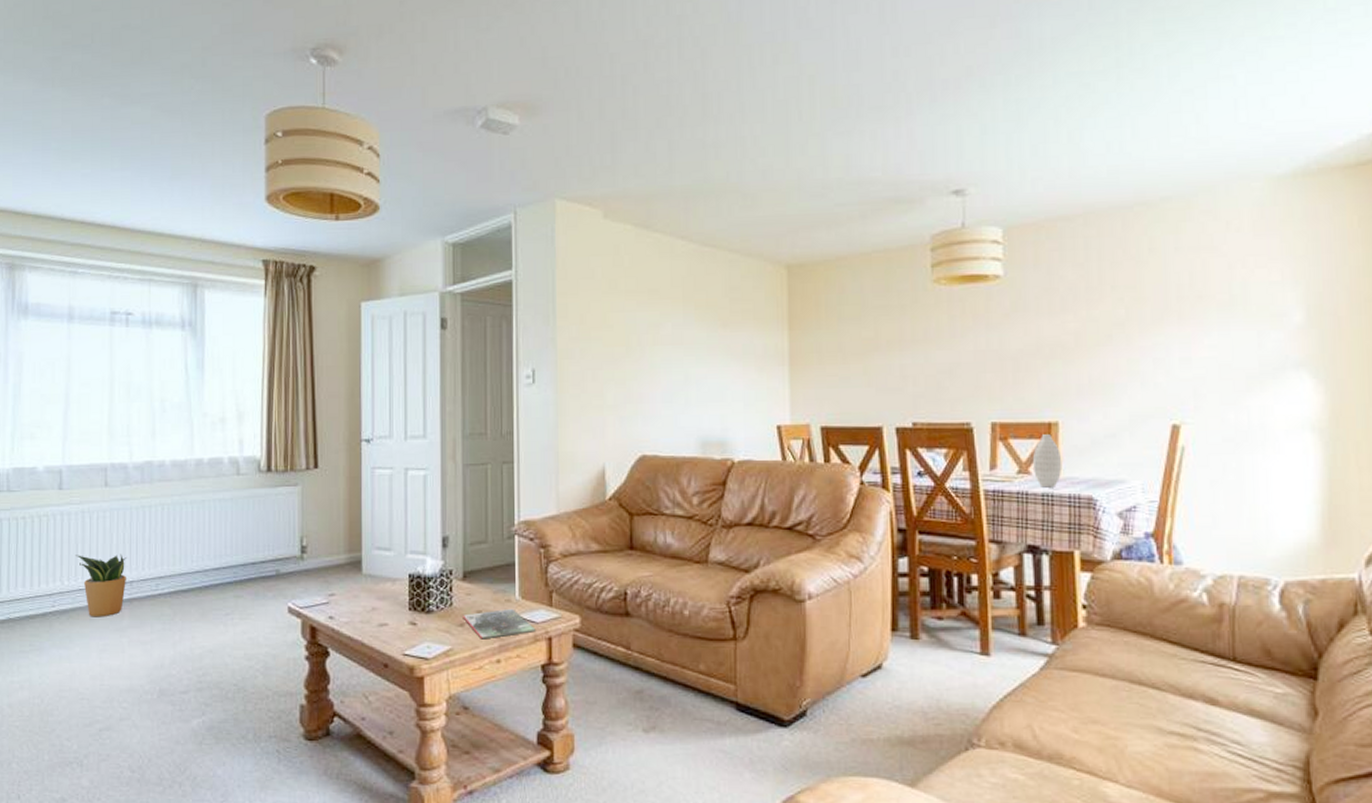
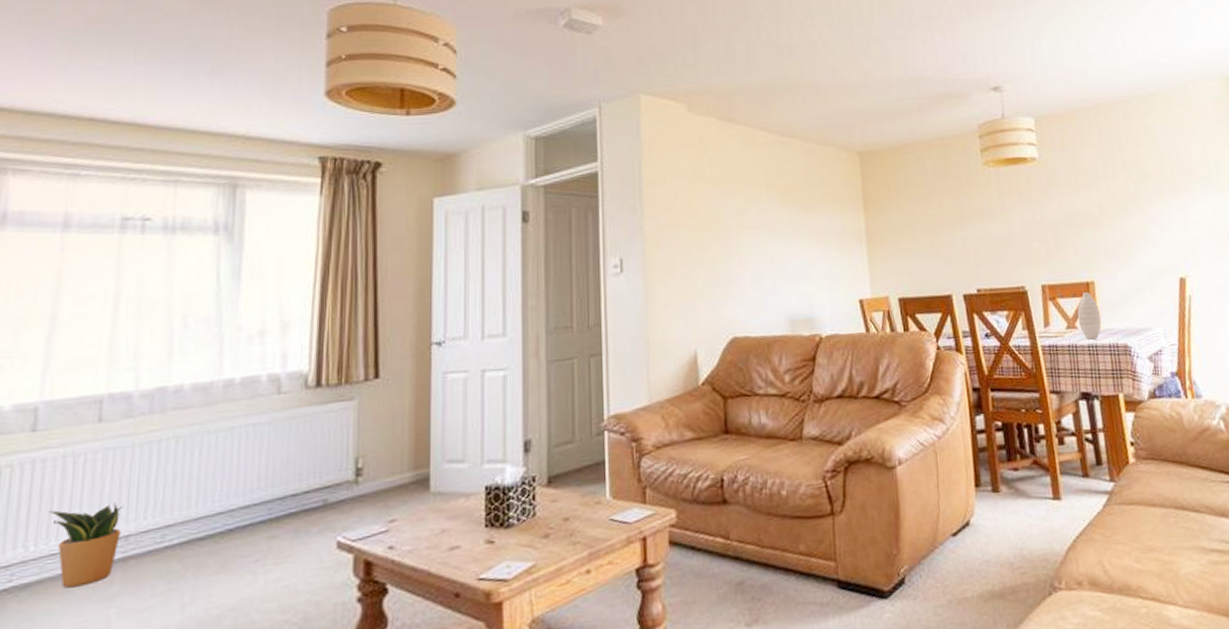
magazine: present [463,608,536,639] -> none [547,510,629,550]

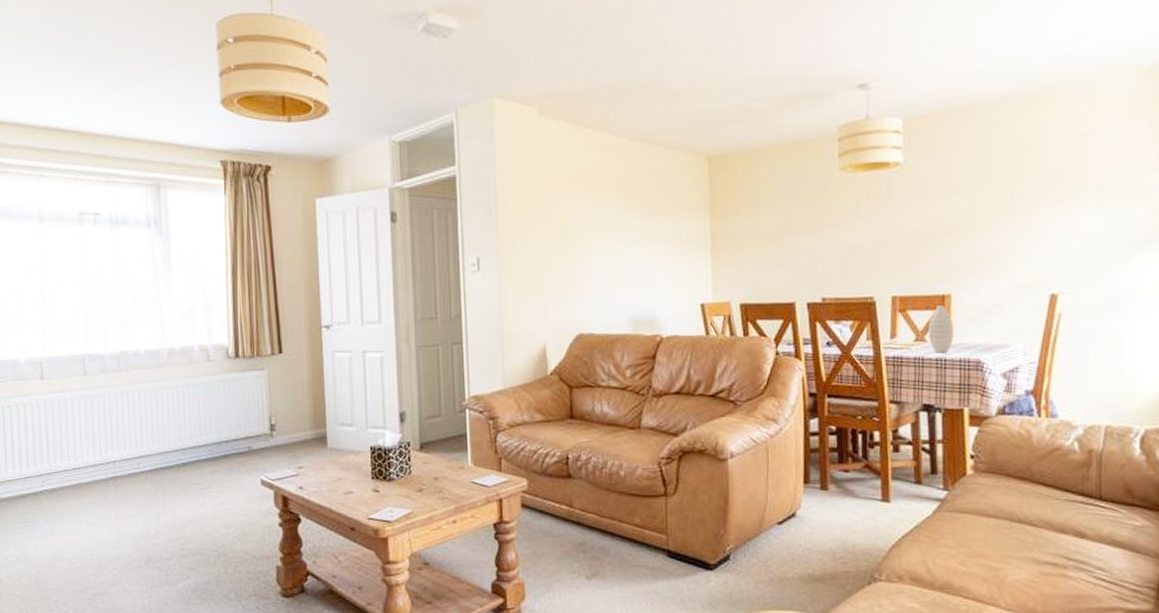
potted plant: present [49,502,124,588] -> none [61,436,110,495]

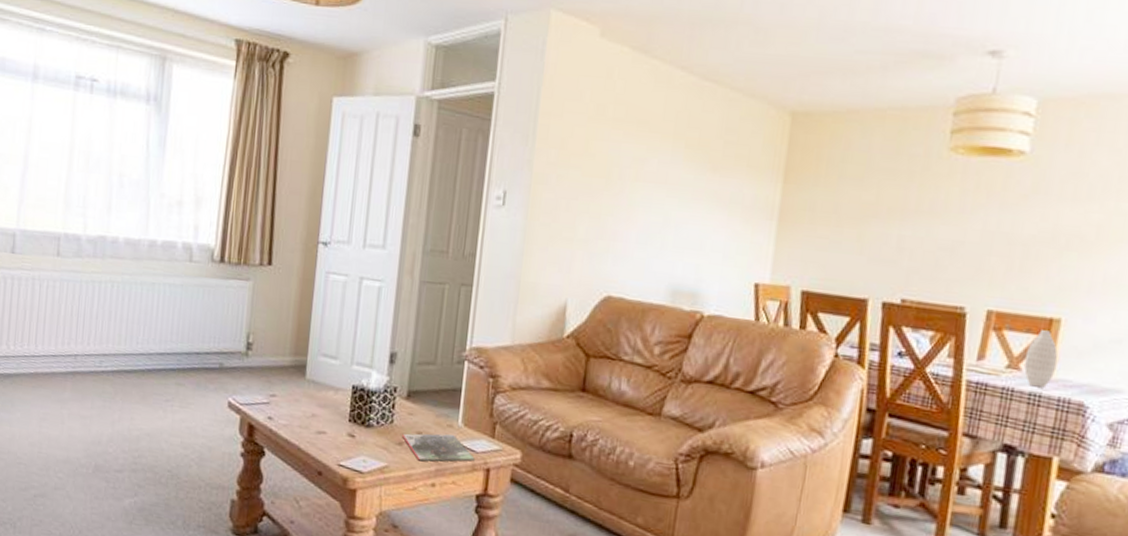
magazine: none [421,474,488,503] -> present [402,433,475,462]

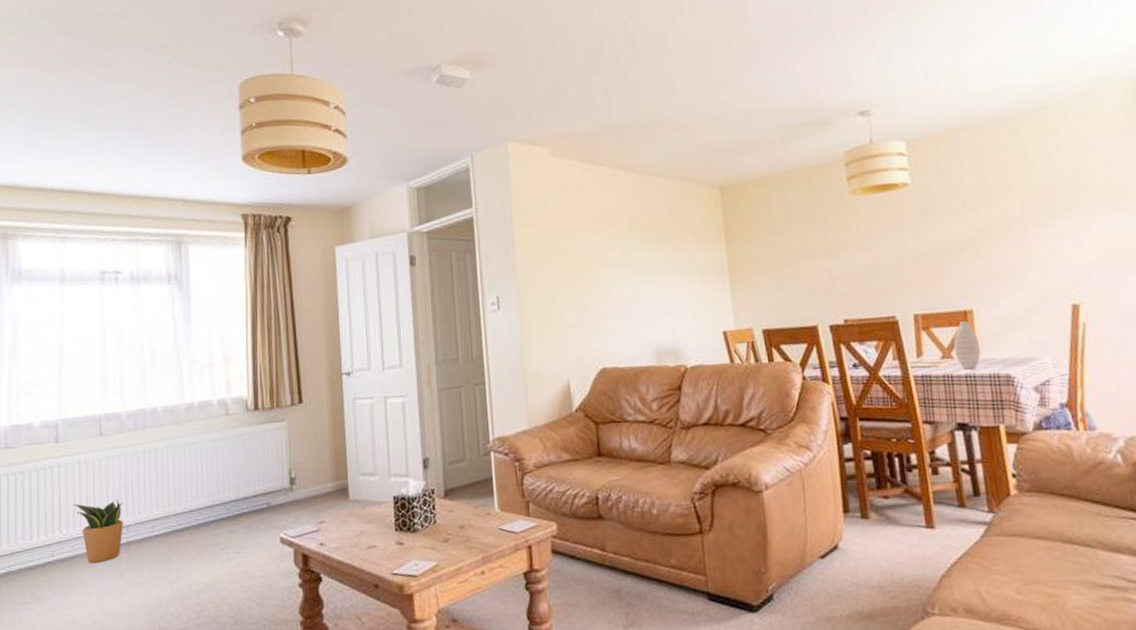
potted plant: none [23,321,74,386] -> present [73,499,124,563]
magazine: present [402,433,475,462] -> none [446,521,516,553]

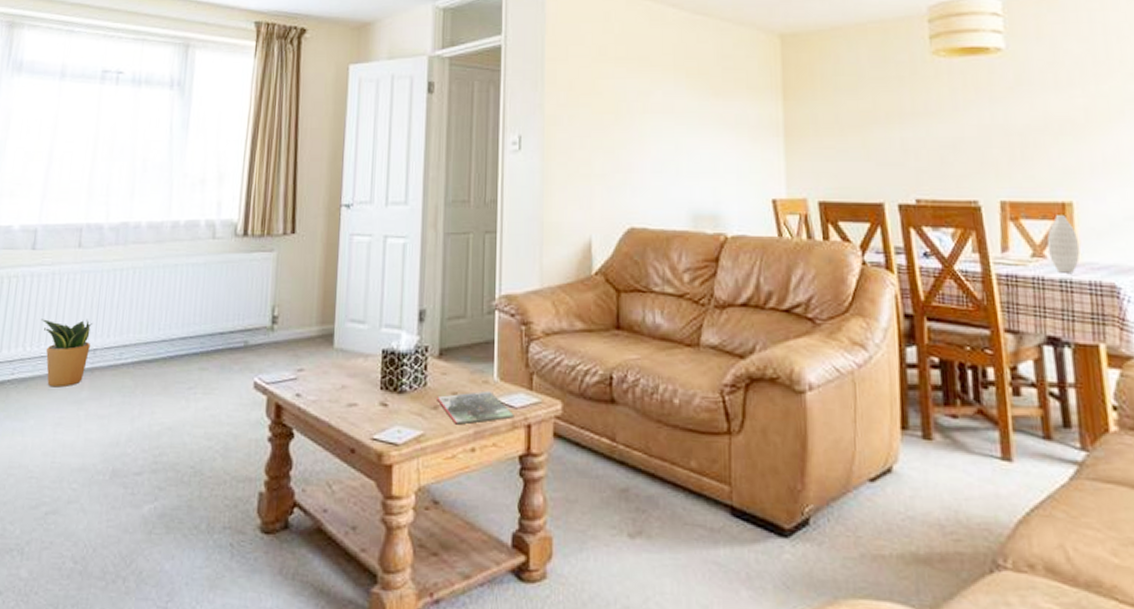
magazine: none [446,521,516,553] -> present [437,390,514,425]

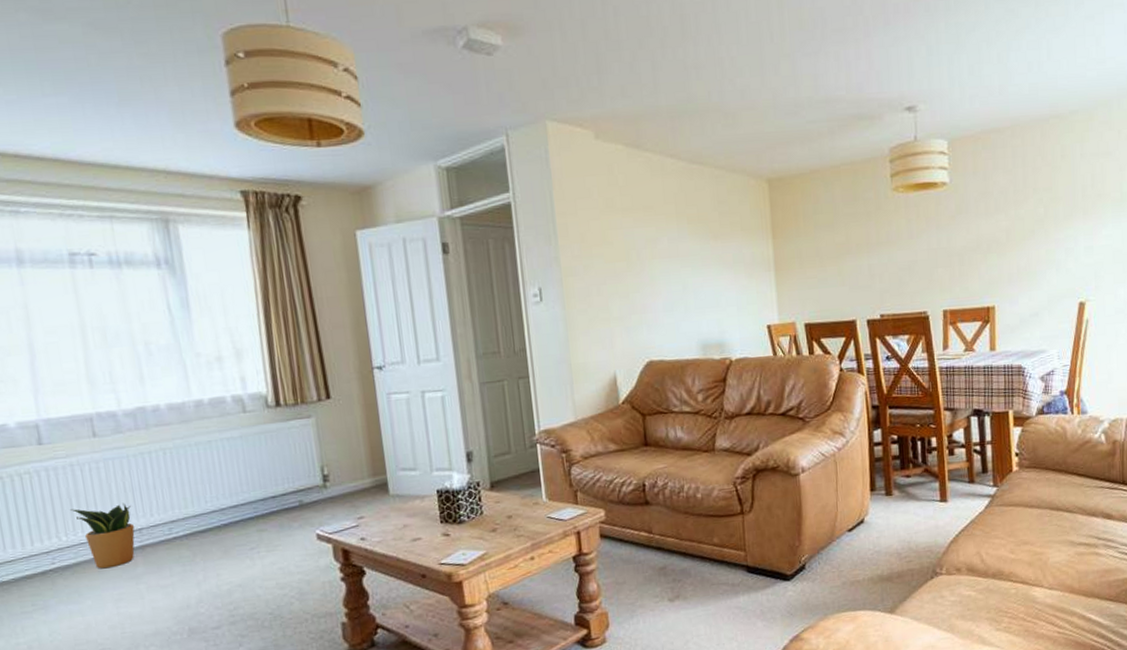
magazine: present [437,390,514,425] -> none [494,510,565,541]
vase: present [1047,215,1081,273] -> none [975,317,999,362]

